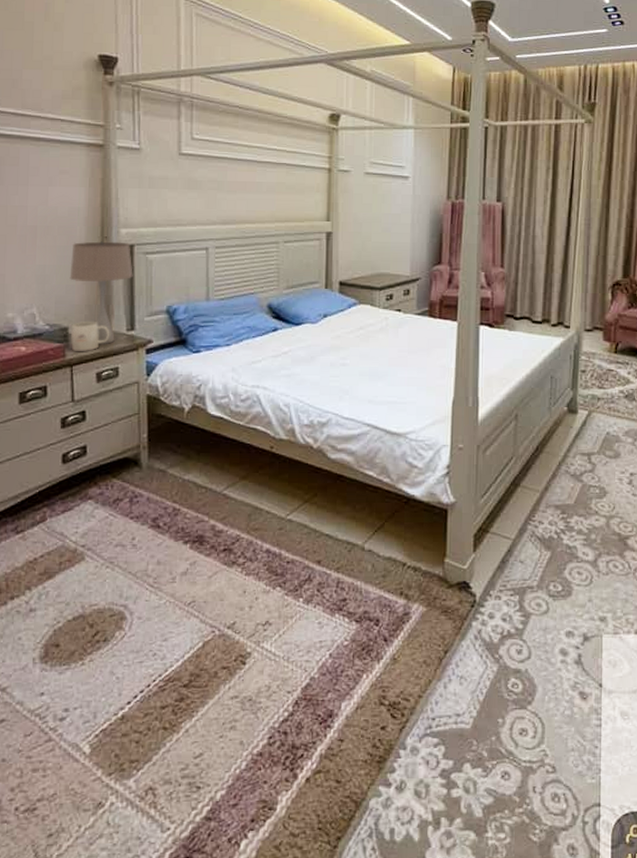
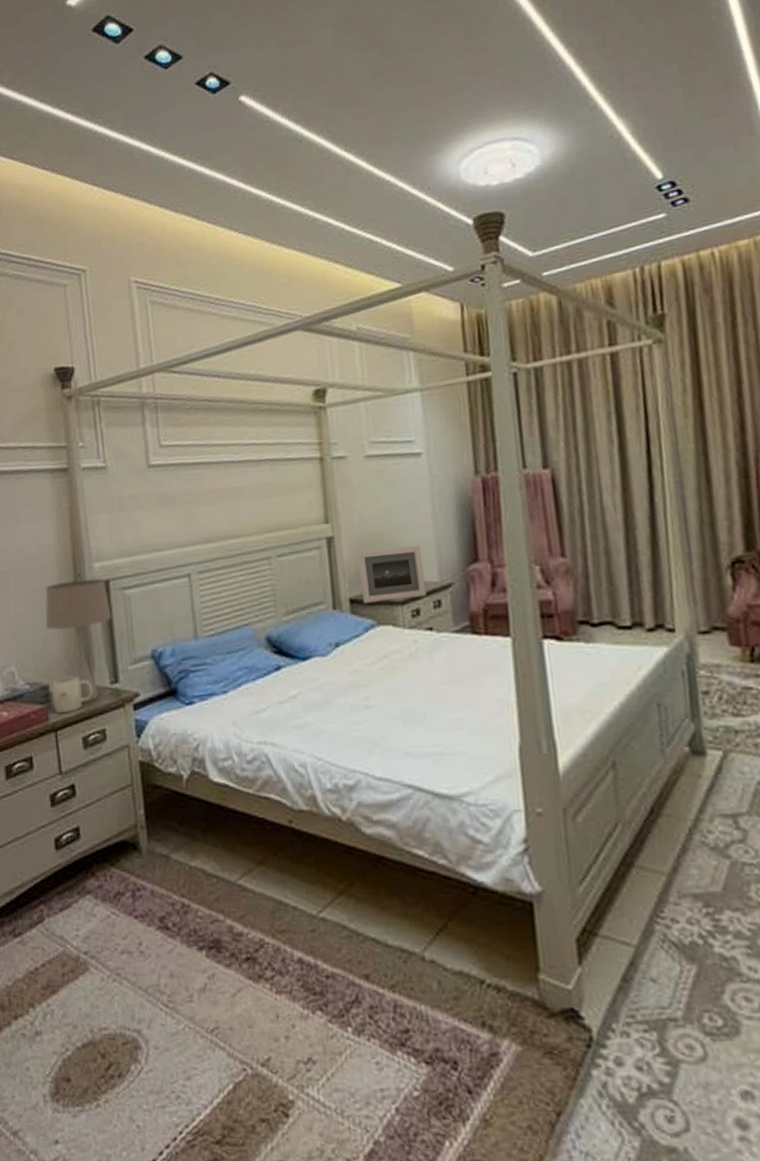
picture frame: none [349,246,400,287] -> present [357,545,427,604]

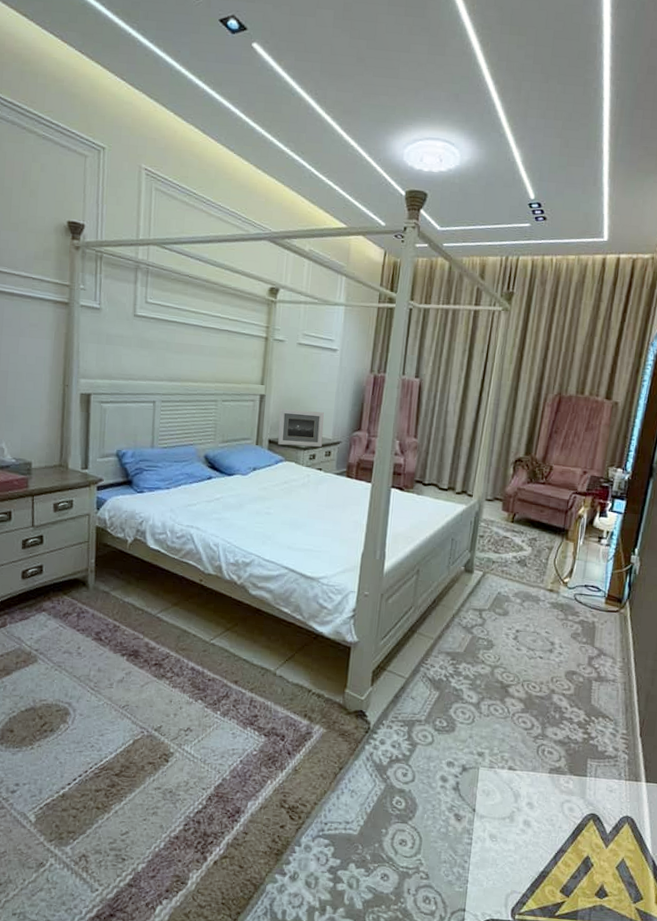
table lamp: present [45,578,112,704] -> none [34,388,90,480]
mug: present [51,675,93,714] -> none [33,458,67,485]

